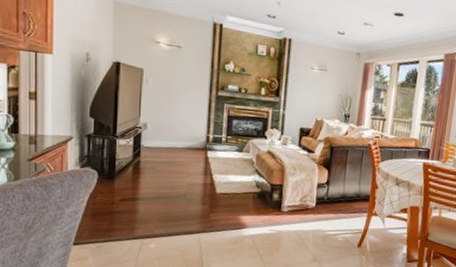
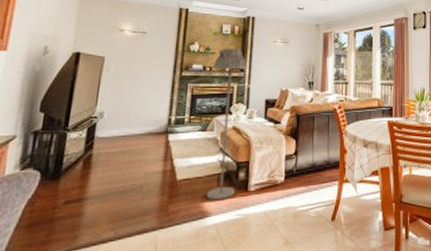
floor lamp: none [243,71,283,216] -> present [206,49,248,201]

